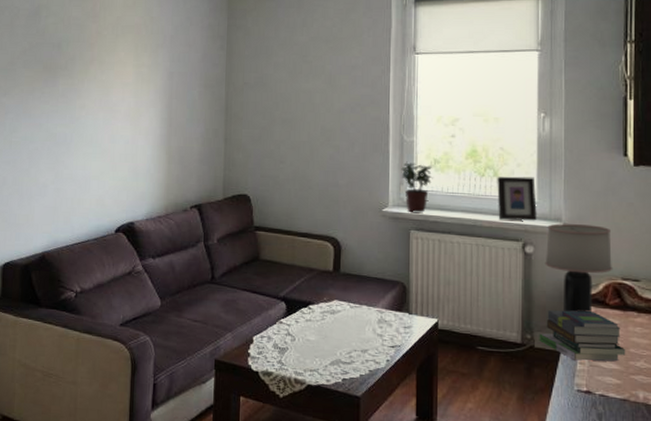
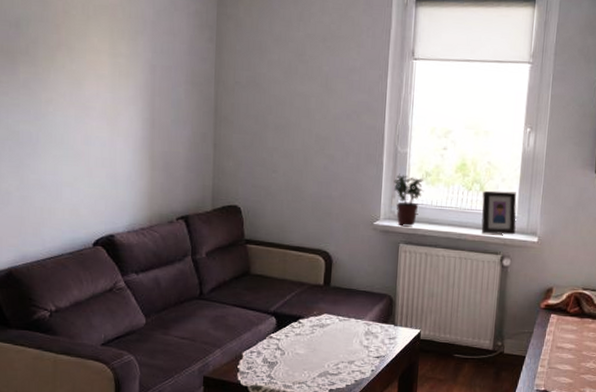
books: present [539,310,626,362] -> none [508,318,580,364]
table lamp: present [545,223,613,313] -> none [519,237,578,321]

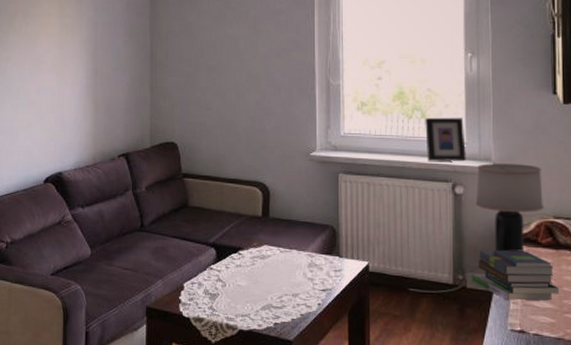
potted plant: present [394,175,424,227] -> none [328,106,360,157]
books: none [508,318,580,364] -> present [471,250,560,301]
table lamp: none [519,237,578,321] -> present [475,163,545,252]

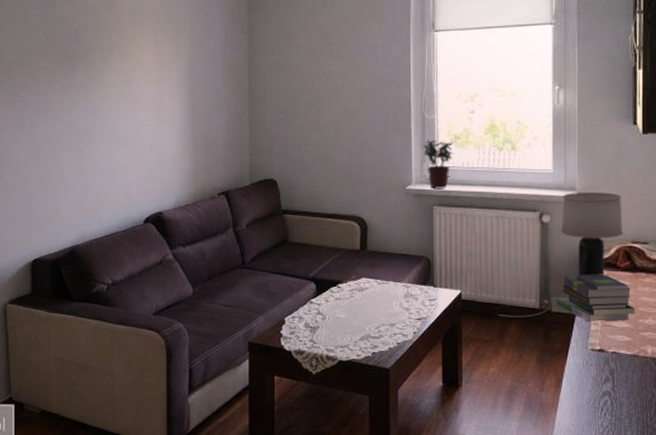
potted plant: none [328,106,360,157] -> present [423,140,454,189]
picture frame: present [425,117,466,162] -> none [515,149,553,192]

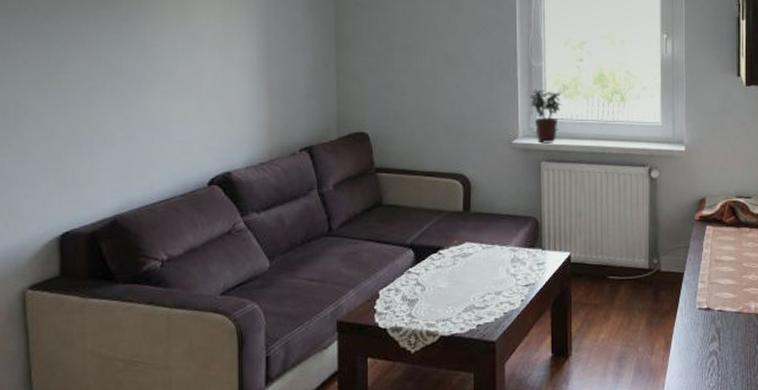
books: present [556,275,636,322] -> none [665,231,740,280]
table lamp: present [560,192,624,276] -> none [669,146,729,233]

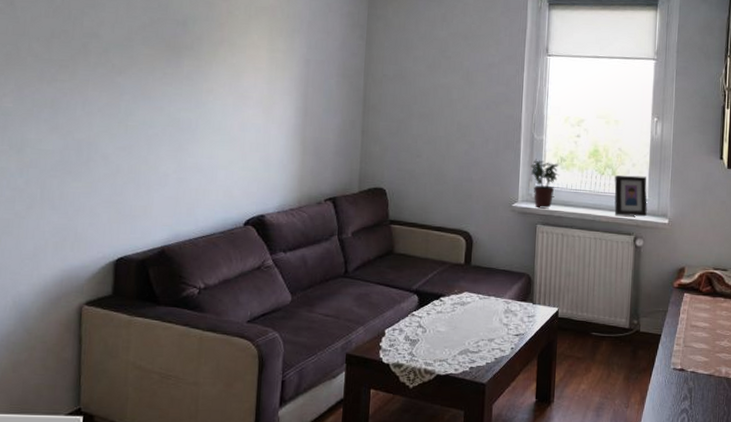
picture frame: none [624,100,661,145] -> present [614,175,647,217]

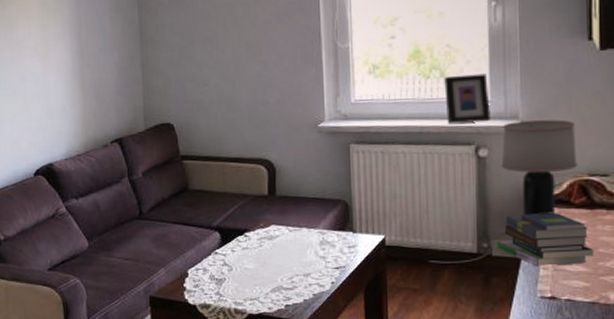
potted plant: present [531,160,559,209] -> none [336,71,372,126]
books: none [644,297,714,343] -> present [497,213,595,266]
table lamp: none [652,219,707,299] -> present [501,119,579,215]

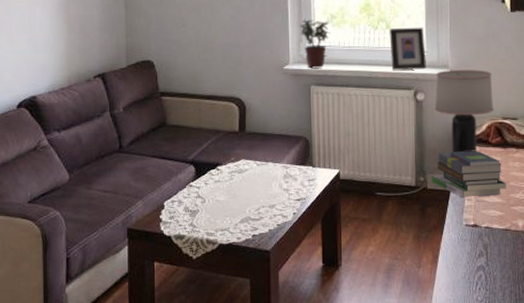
potted plant: none [336,71,372,126] -> present [300,19,330,69]

